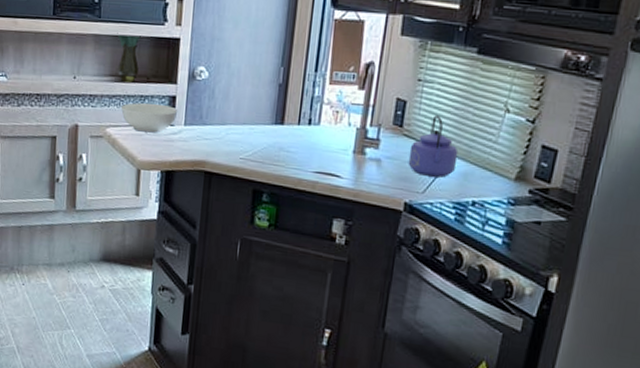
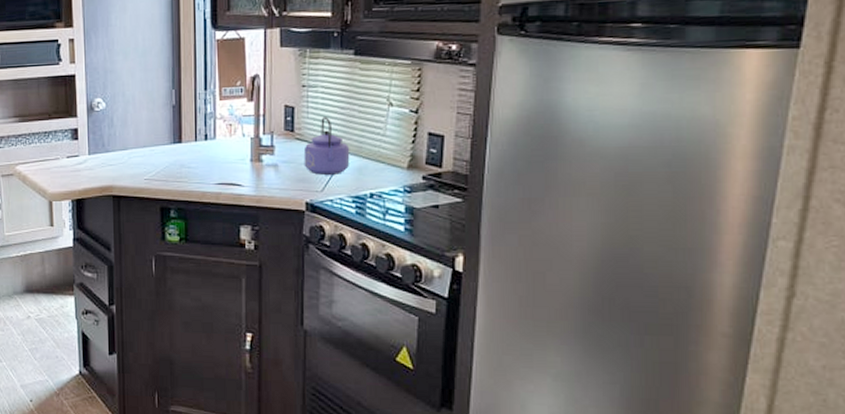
vase: present [117,33,141,83] -> none [16,77,40,121]
bowl: present [121,102,178,133] -> none [28,137,81,166]

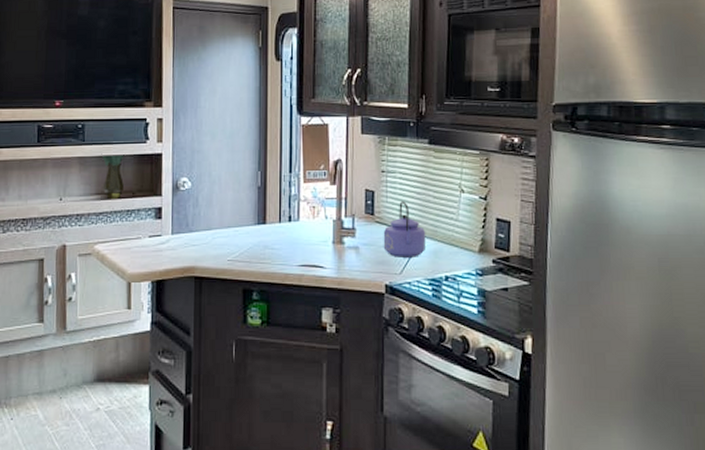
vase: none [16,77,40,121] -> present [101,153,124,199]

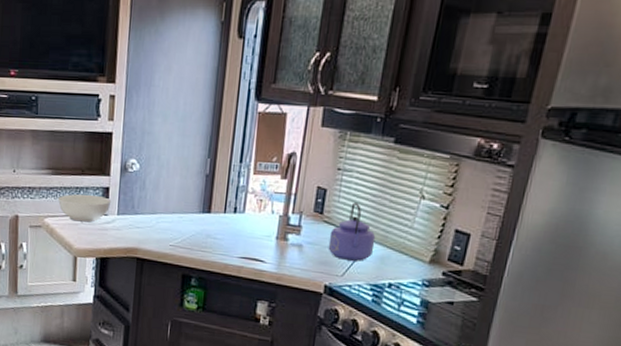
vase: present [101,153,124,199] -> none [53,128,76,175]
bowl: none [109,216,165,245] -> present [58,194,112,223]

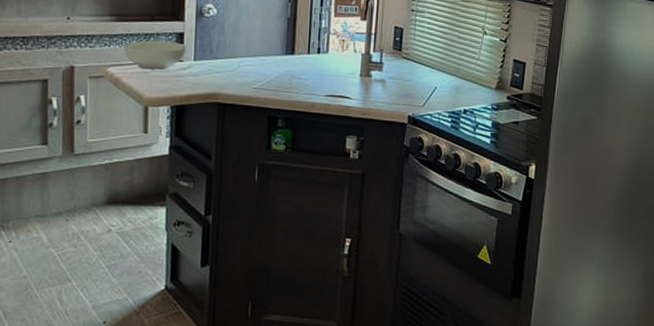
kettle: present [328,202,376,261] -> none [408,39,449,92]

